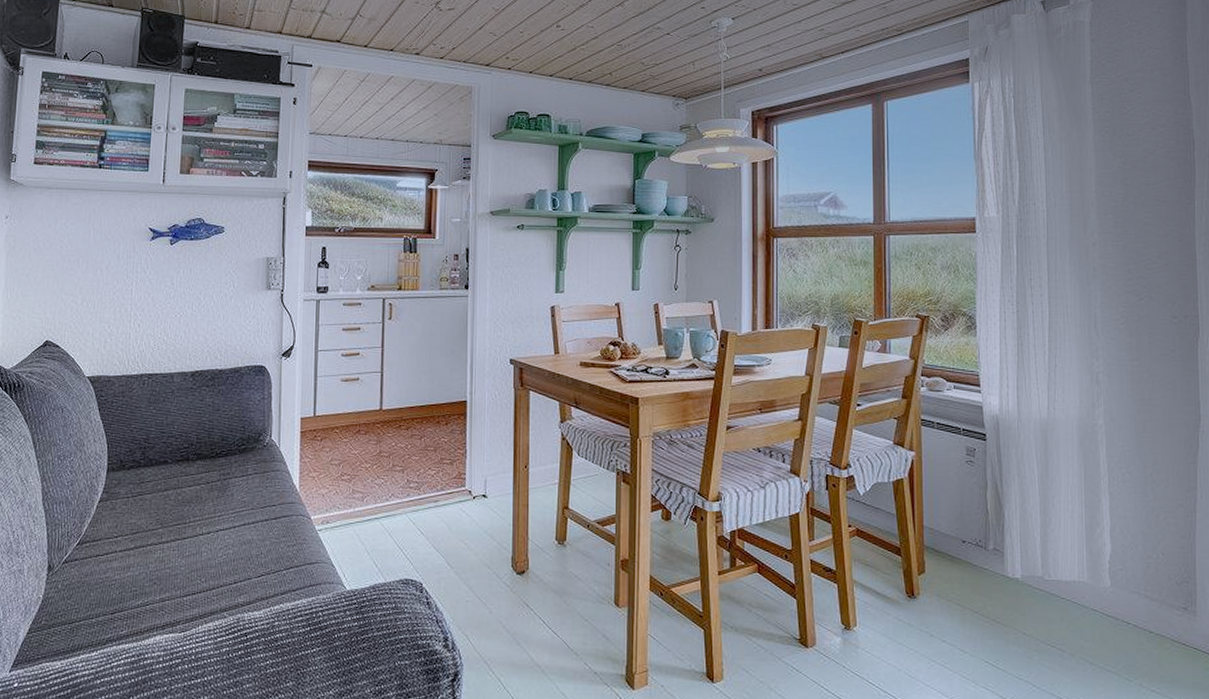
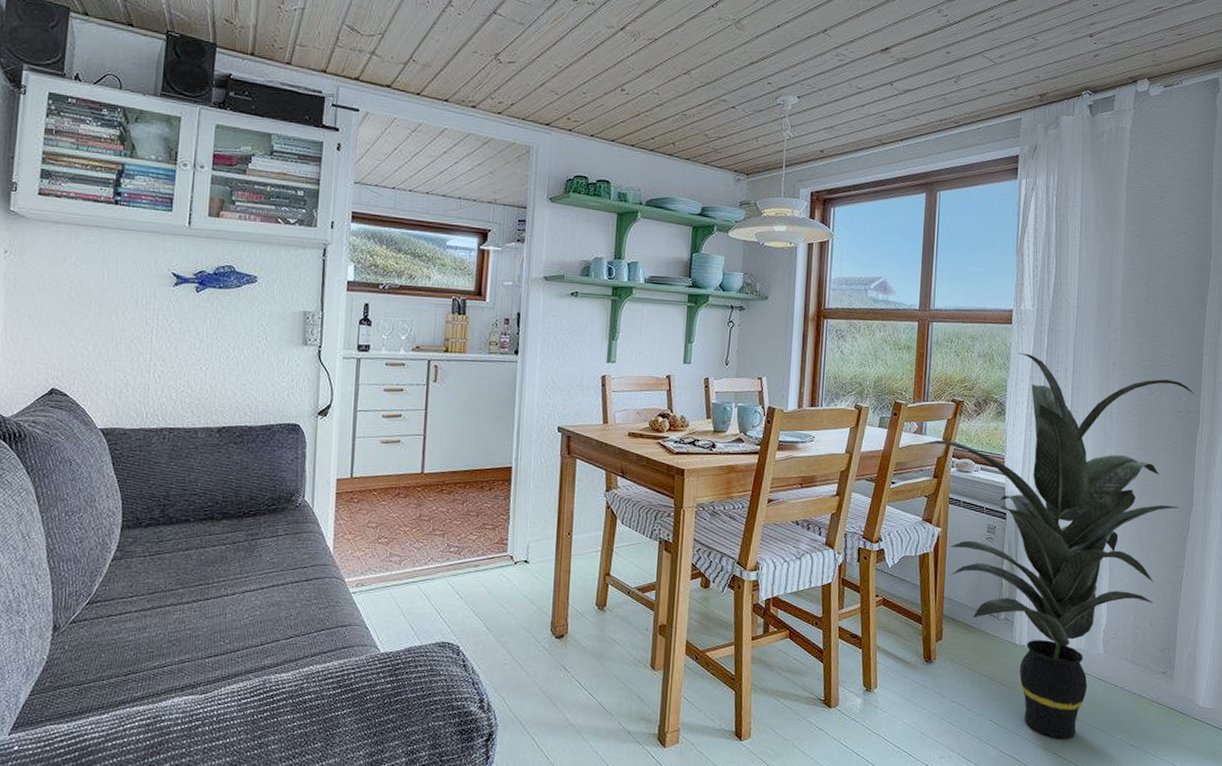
indoor plant: none [888,263,1190,683] -> present [923,353,1195,739]

